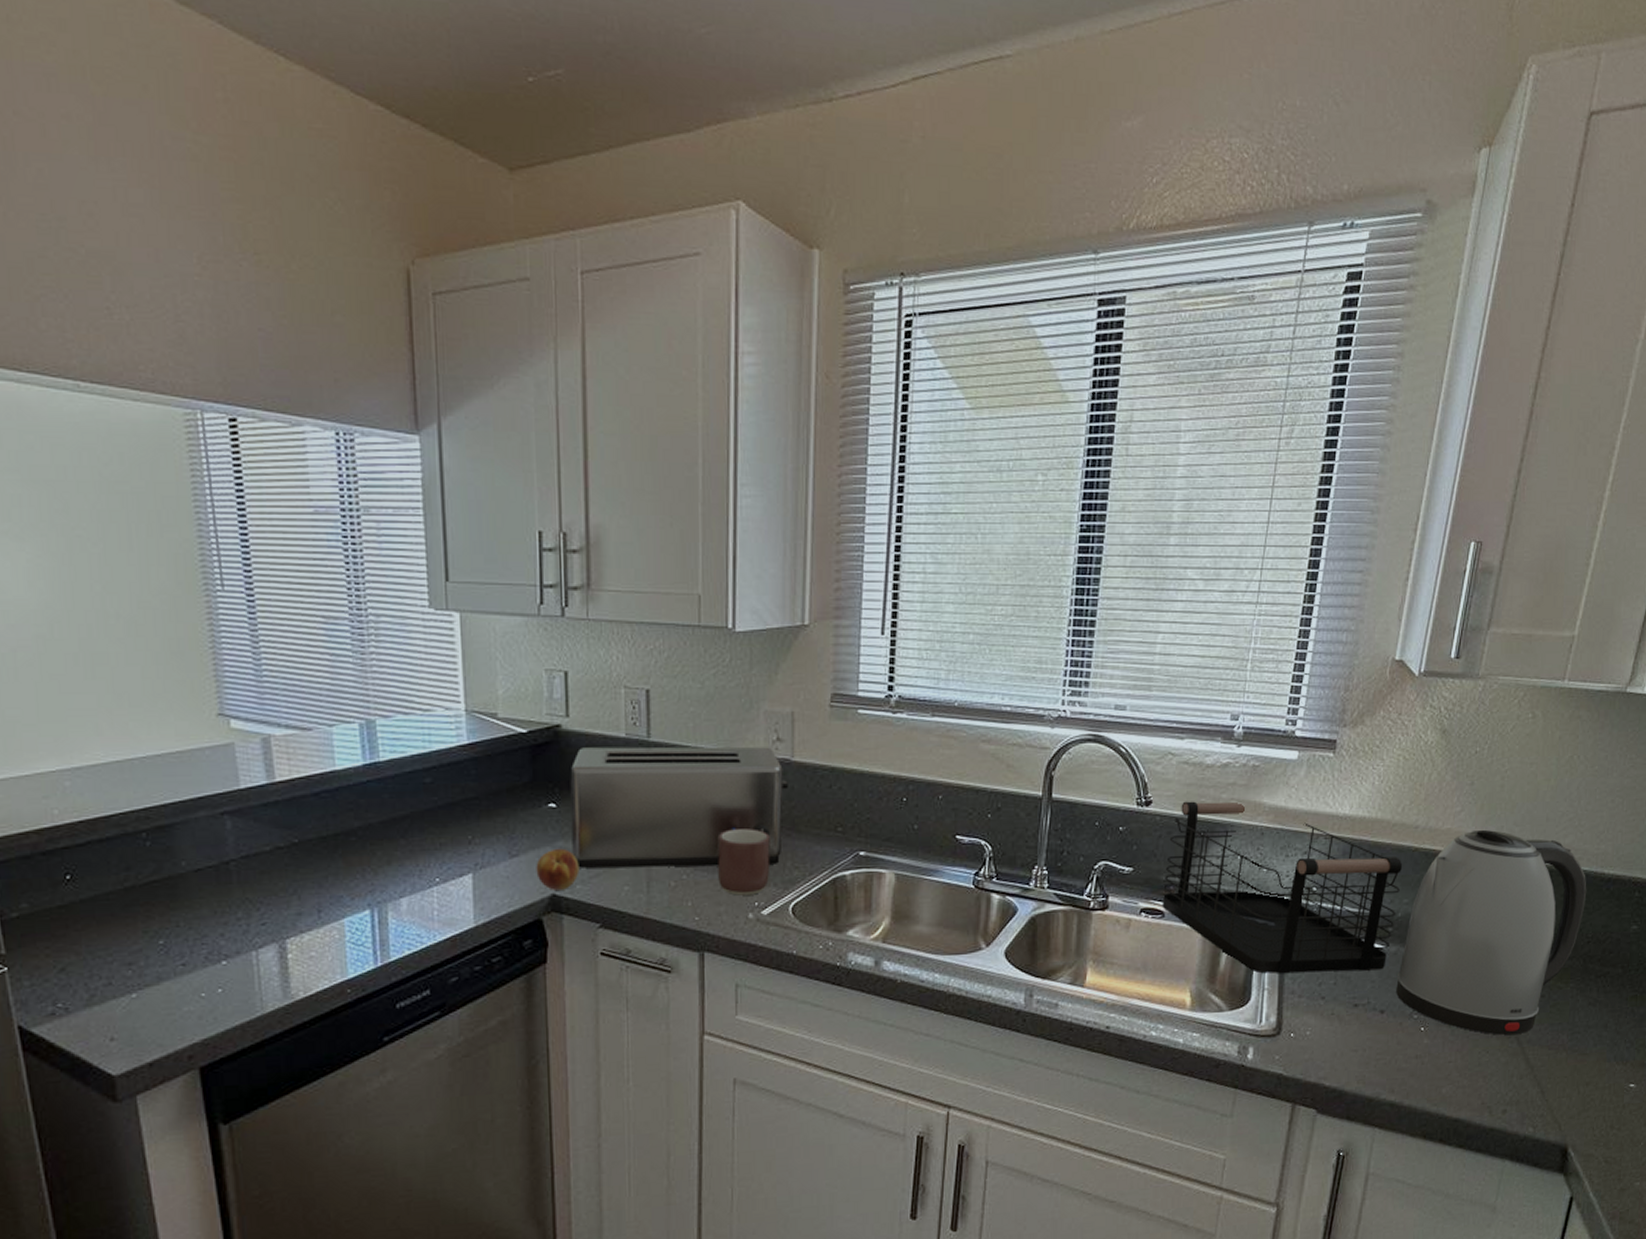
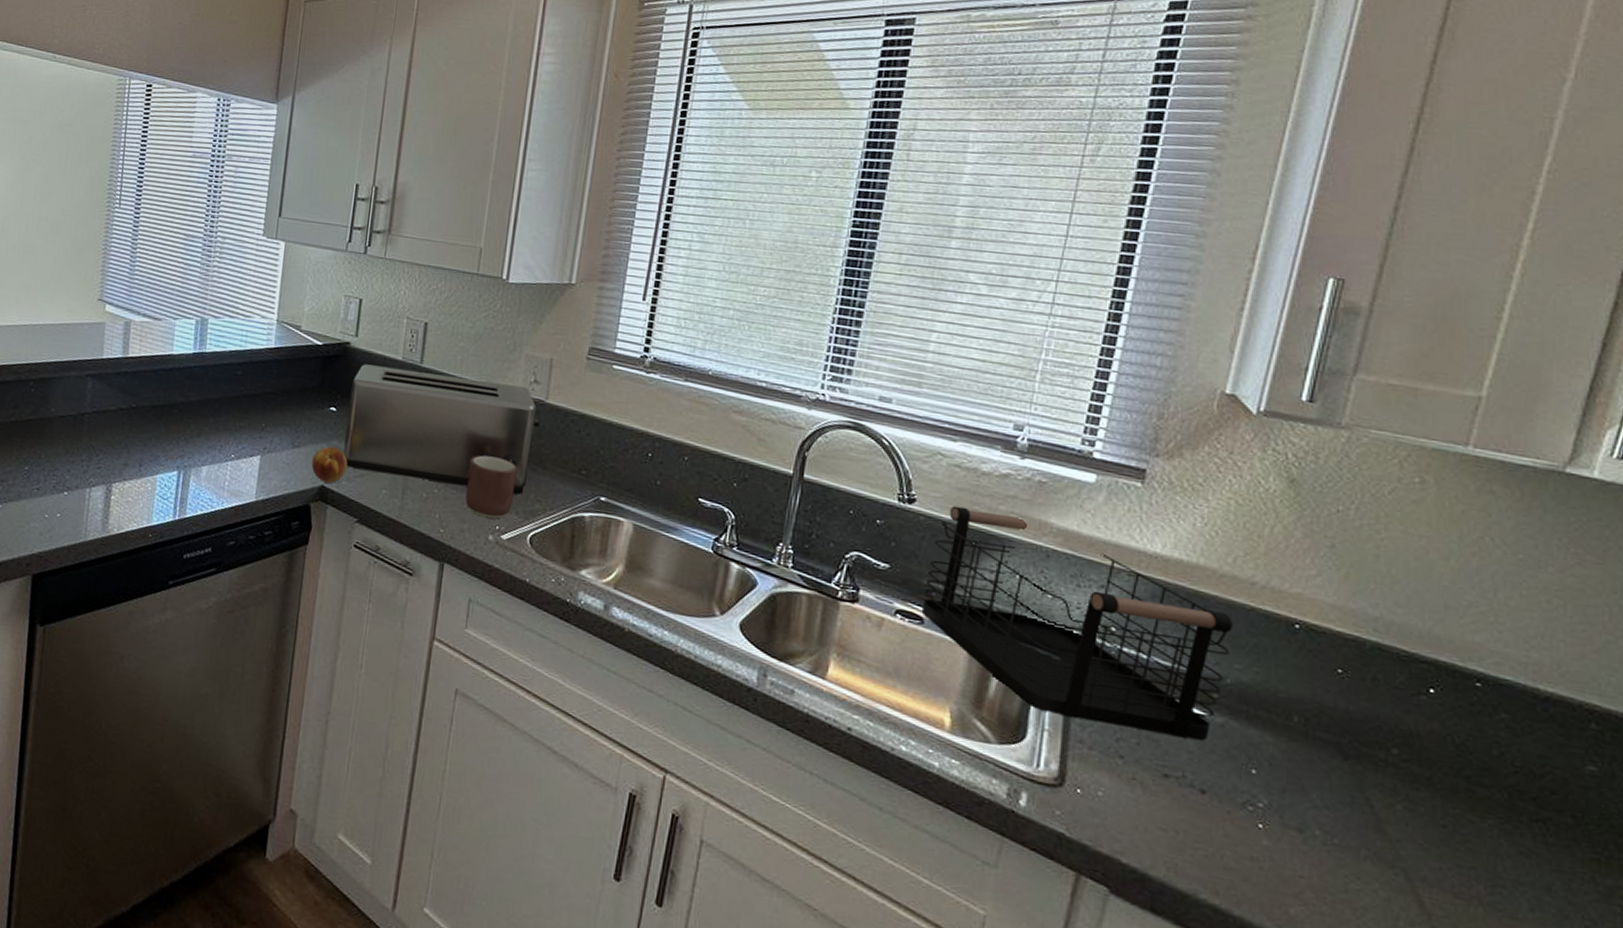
kettle: present [1396,829,1587,1036] -> none [1223,601,1511,868]

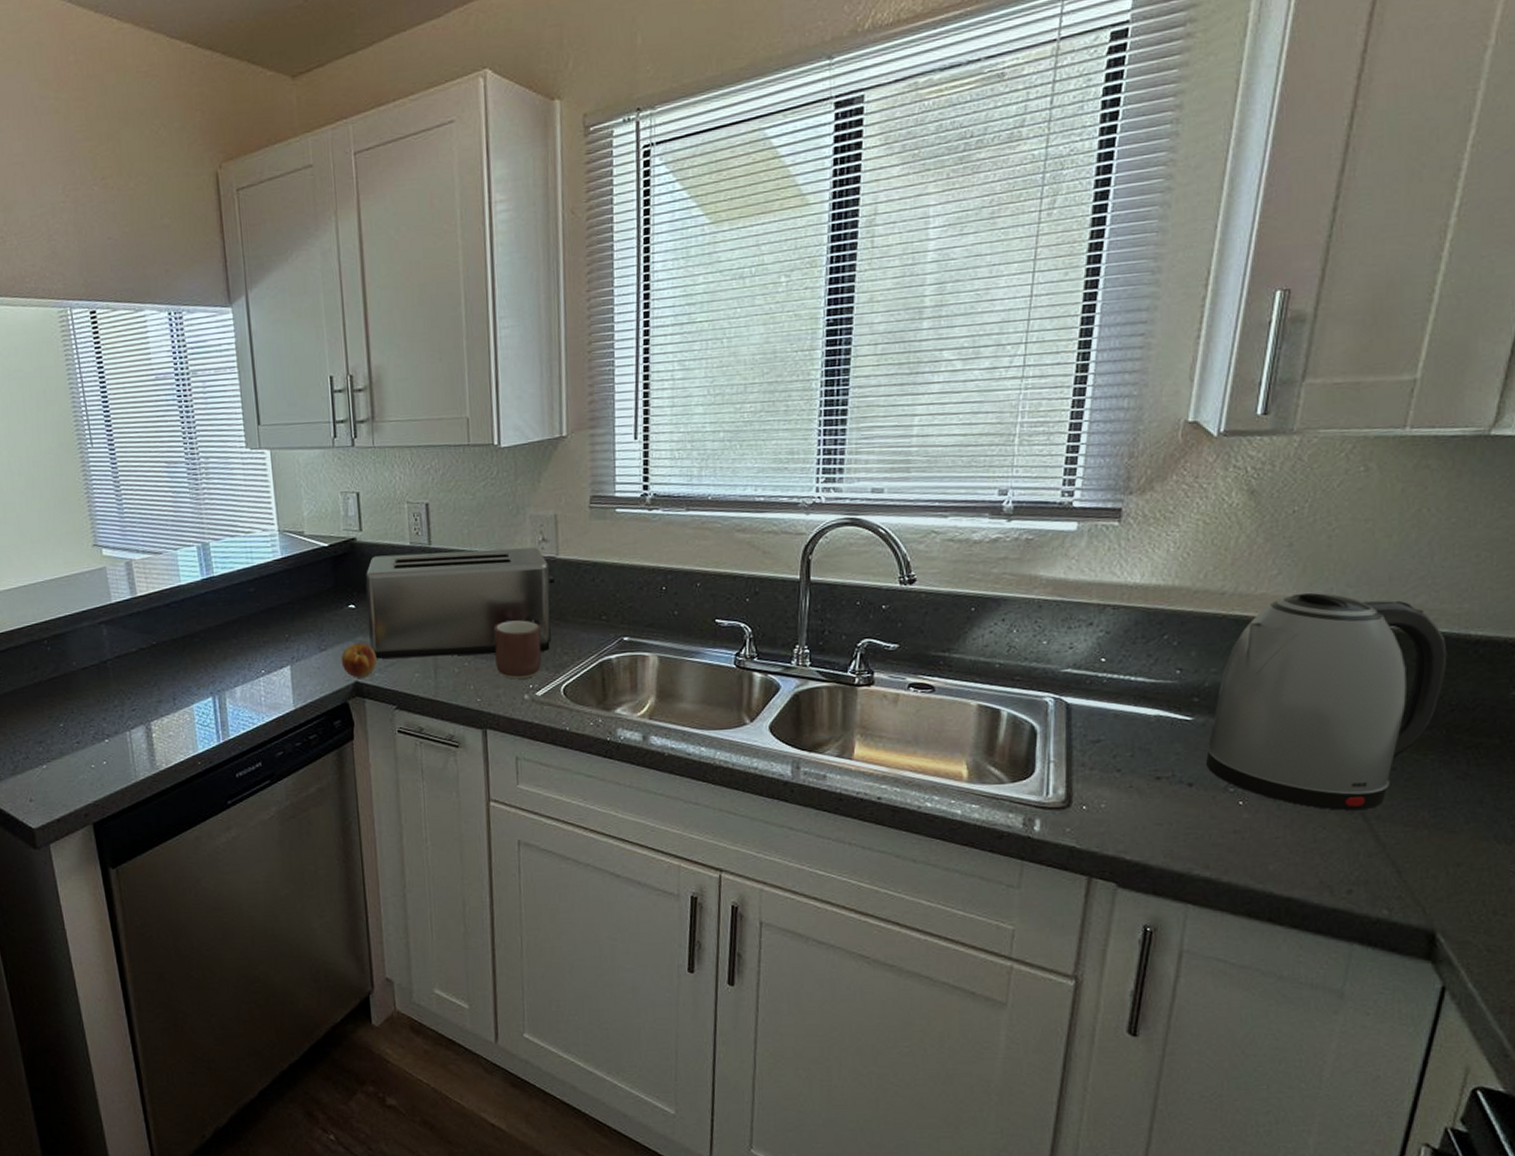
dish rack: present [921,505,1234,740] -> none [931,576,1208,747]
kettle: none [1223,601,1511,868] -> present [1206,592,1447,811]

